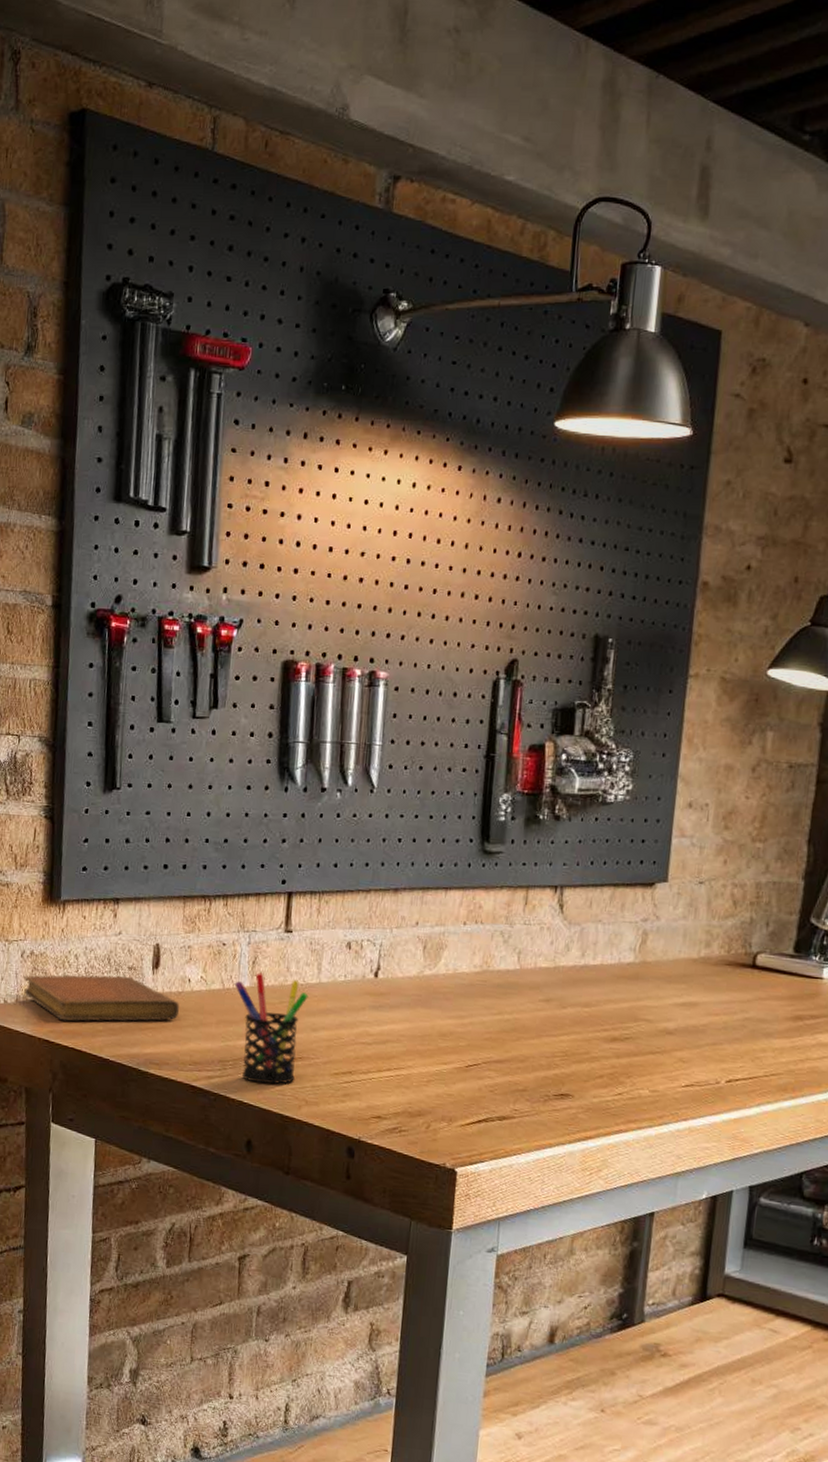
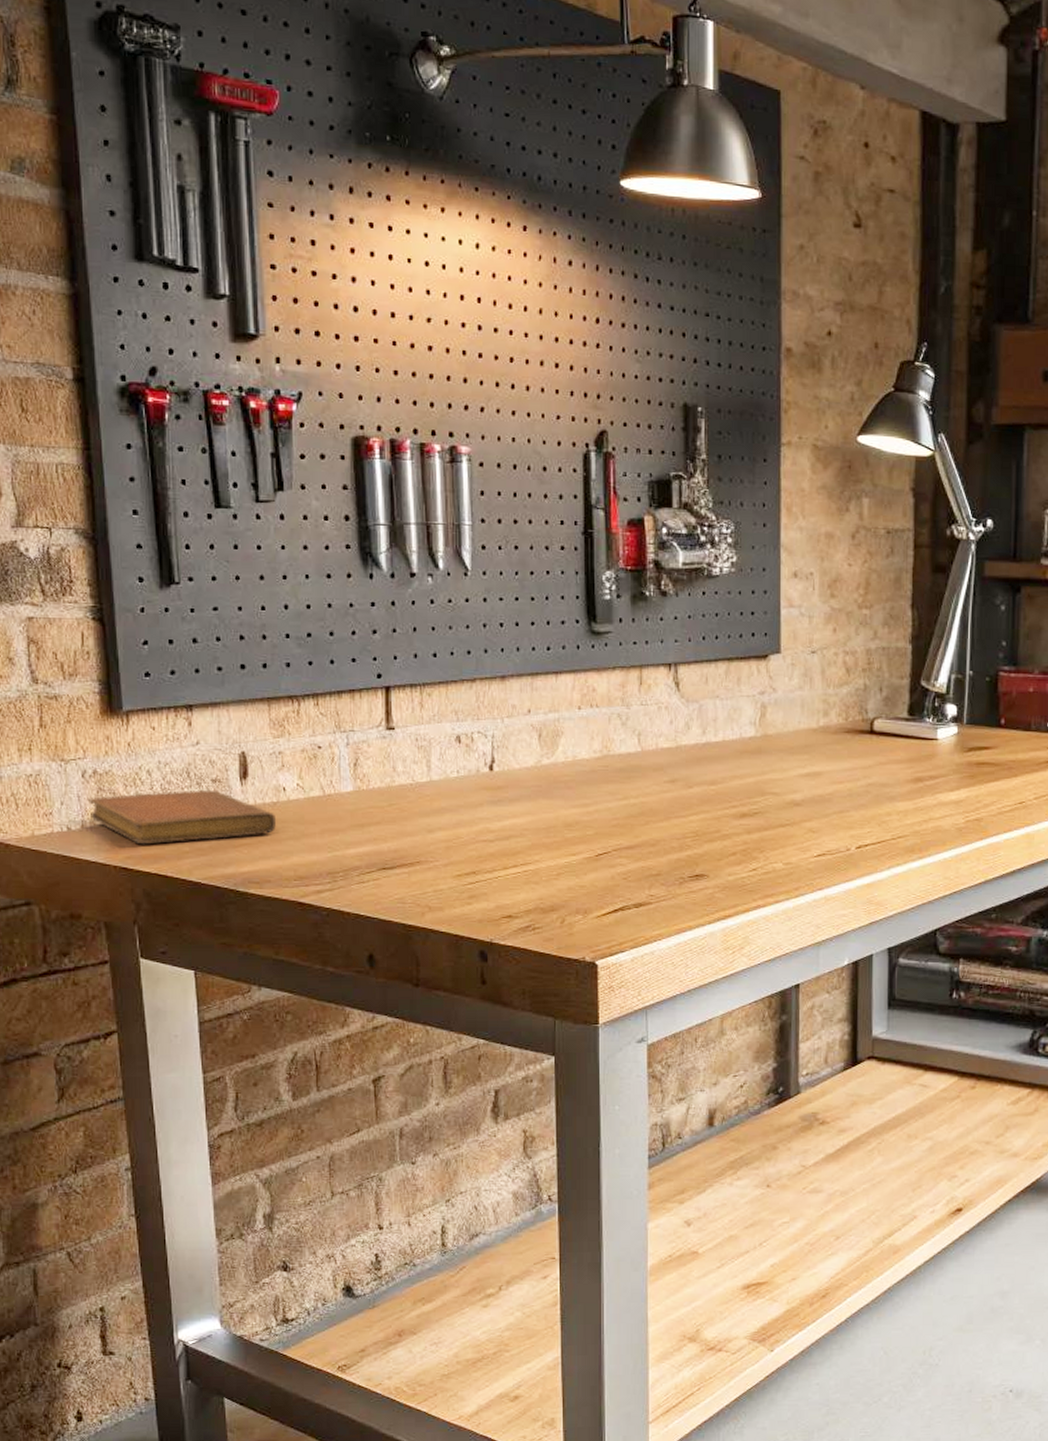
pen holder: present [234,973,308,1084] -> none [335,775,420,893]

